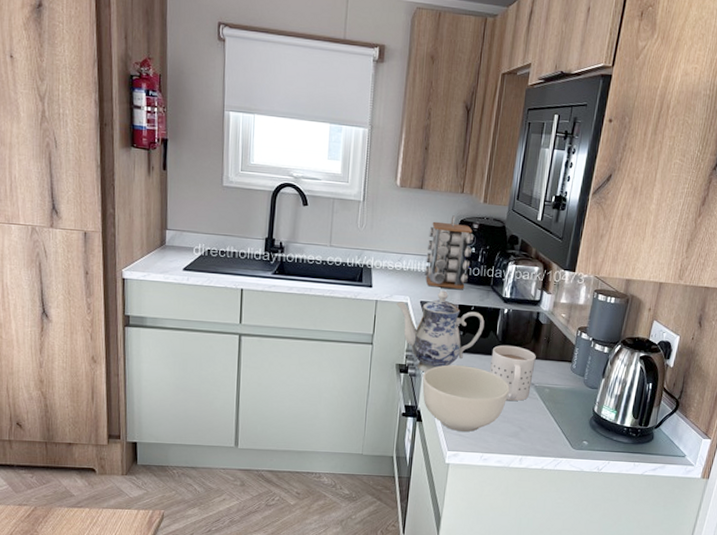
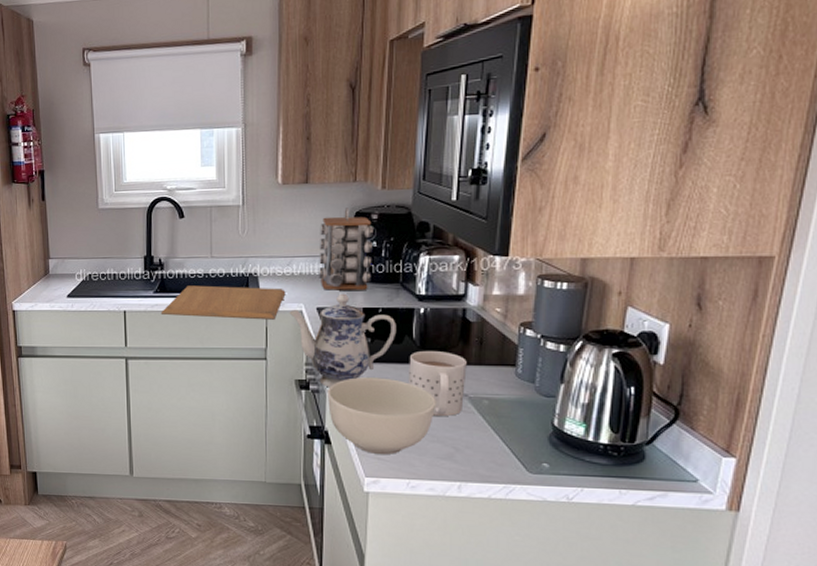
chopping board: none [277,270,395,310] -> present [160,285,286,321]

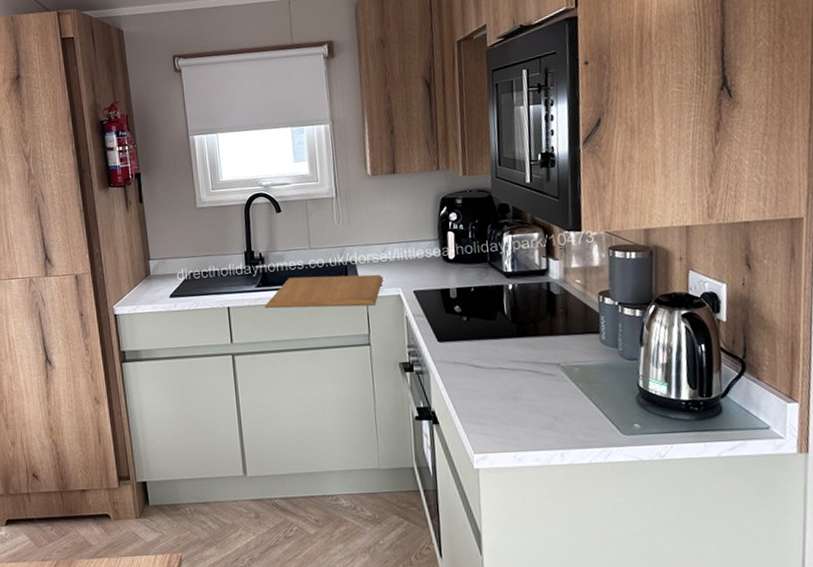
teapot: present [289,293,397,388] -> none [388,275,490,368]
spice rack: present [318,208,373,290] -> none [410,194,462,273]
bowl: present [327,377,436,455] -> none [430,354,533,431]
mug: present [408,350,467,416] -> none [503,324,557,387]

